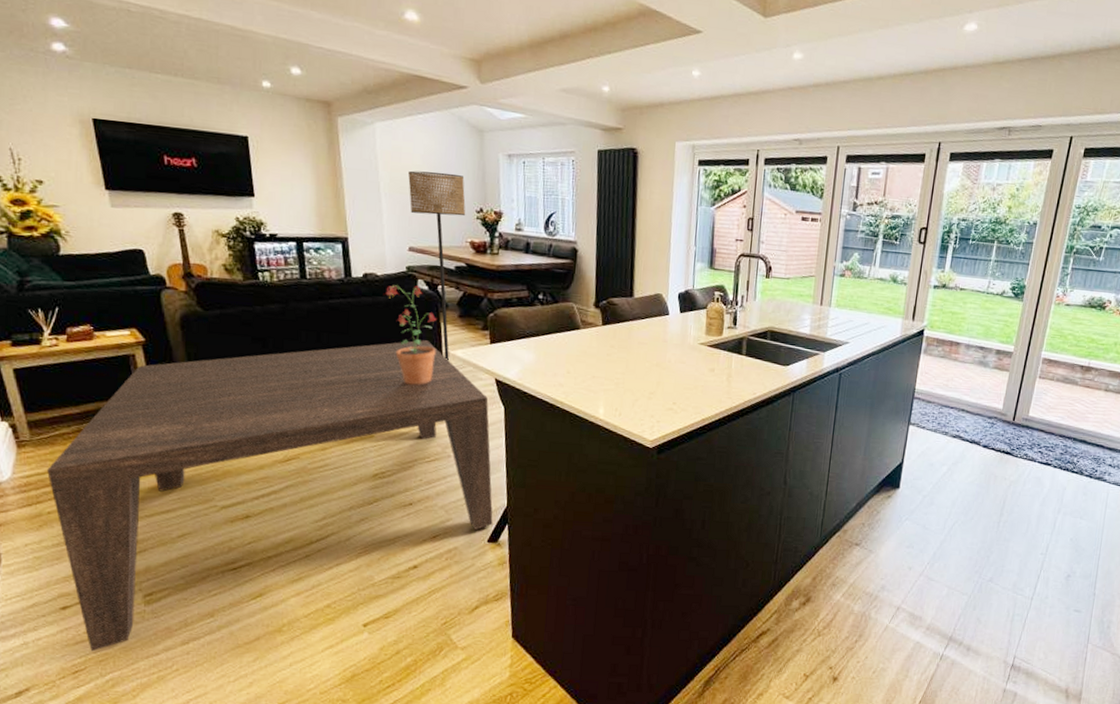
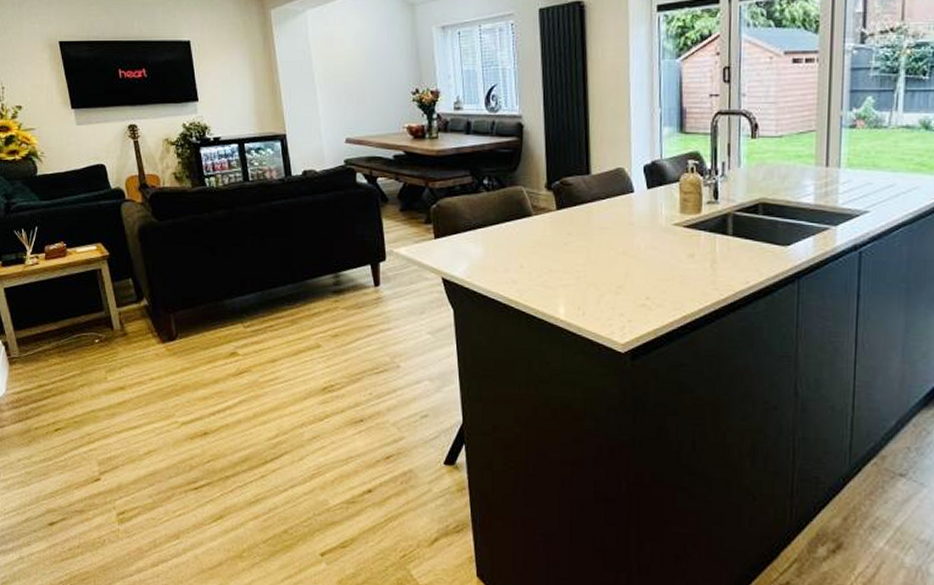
coffee table: present [47,340,493,652] -> none [34,239,448,570]
potted plant: present [384,285,437,385] -> none [324,180,379,289]
floor lamp: present [408,170,466,361] -> none [342,54,402,261]

